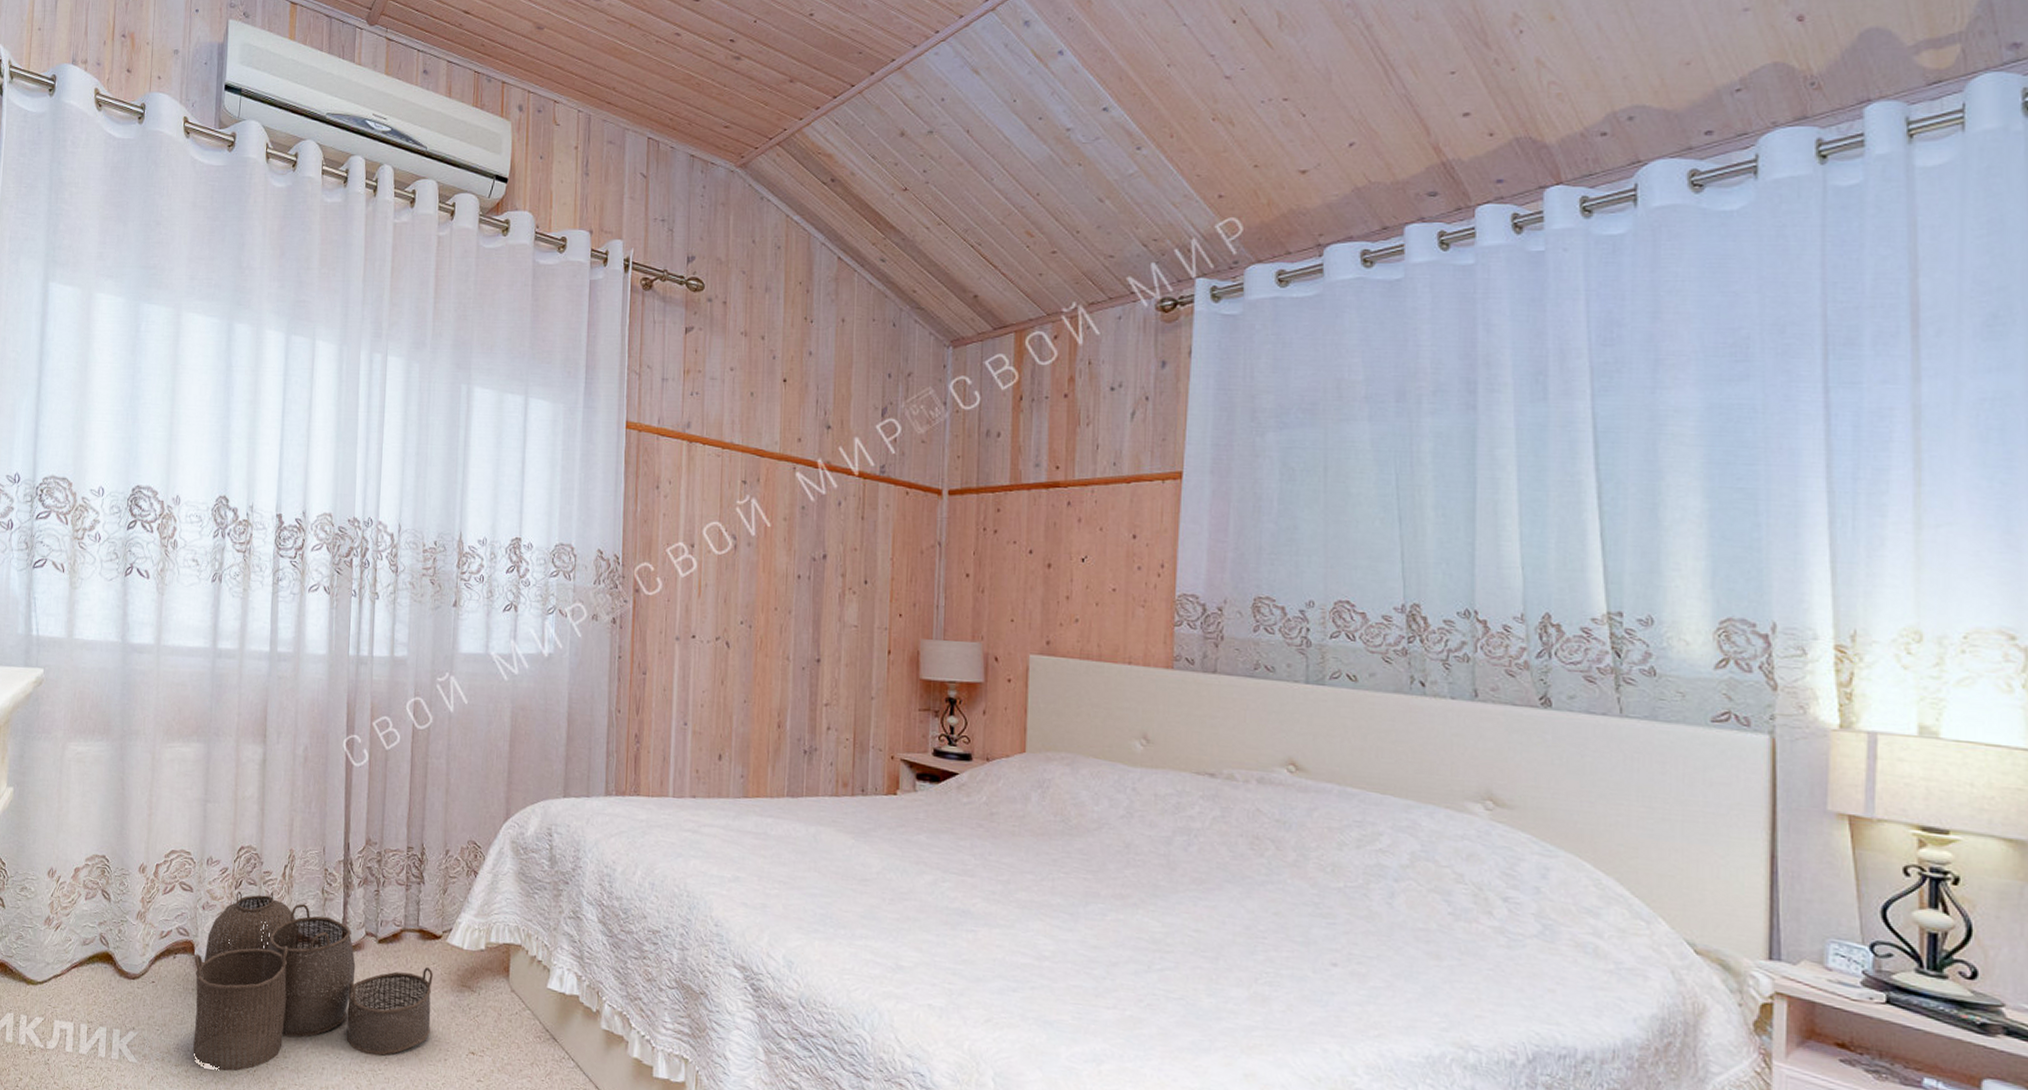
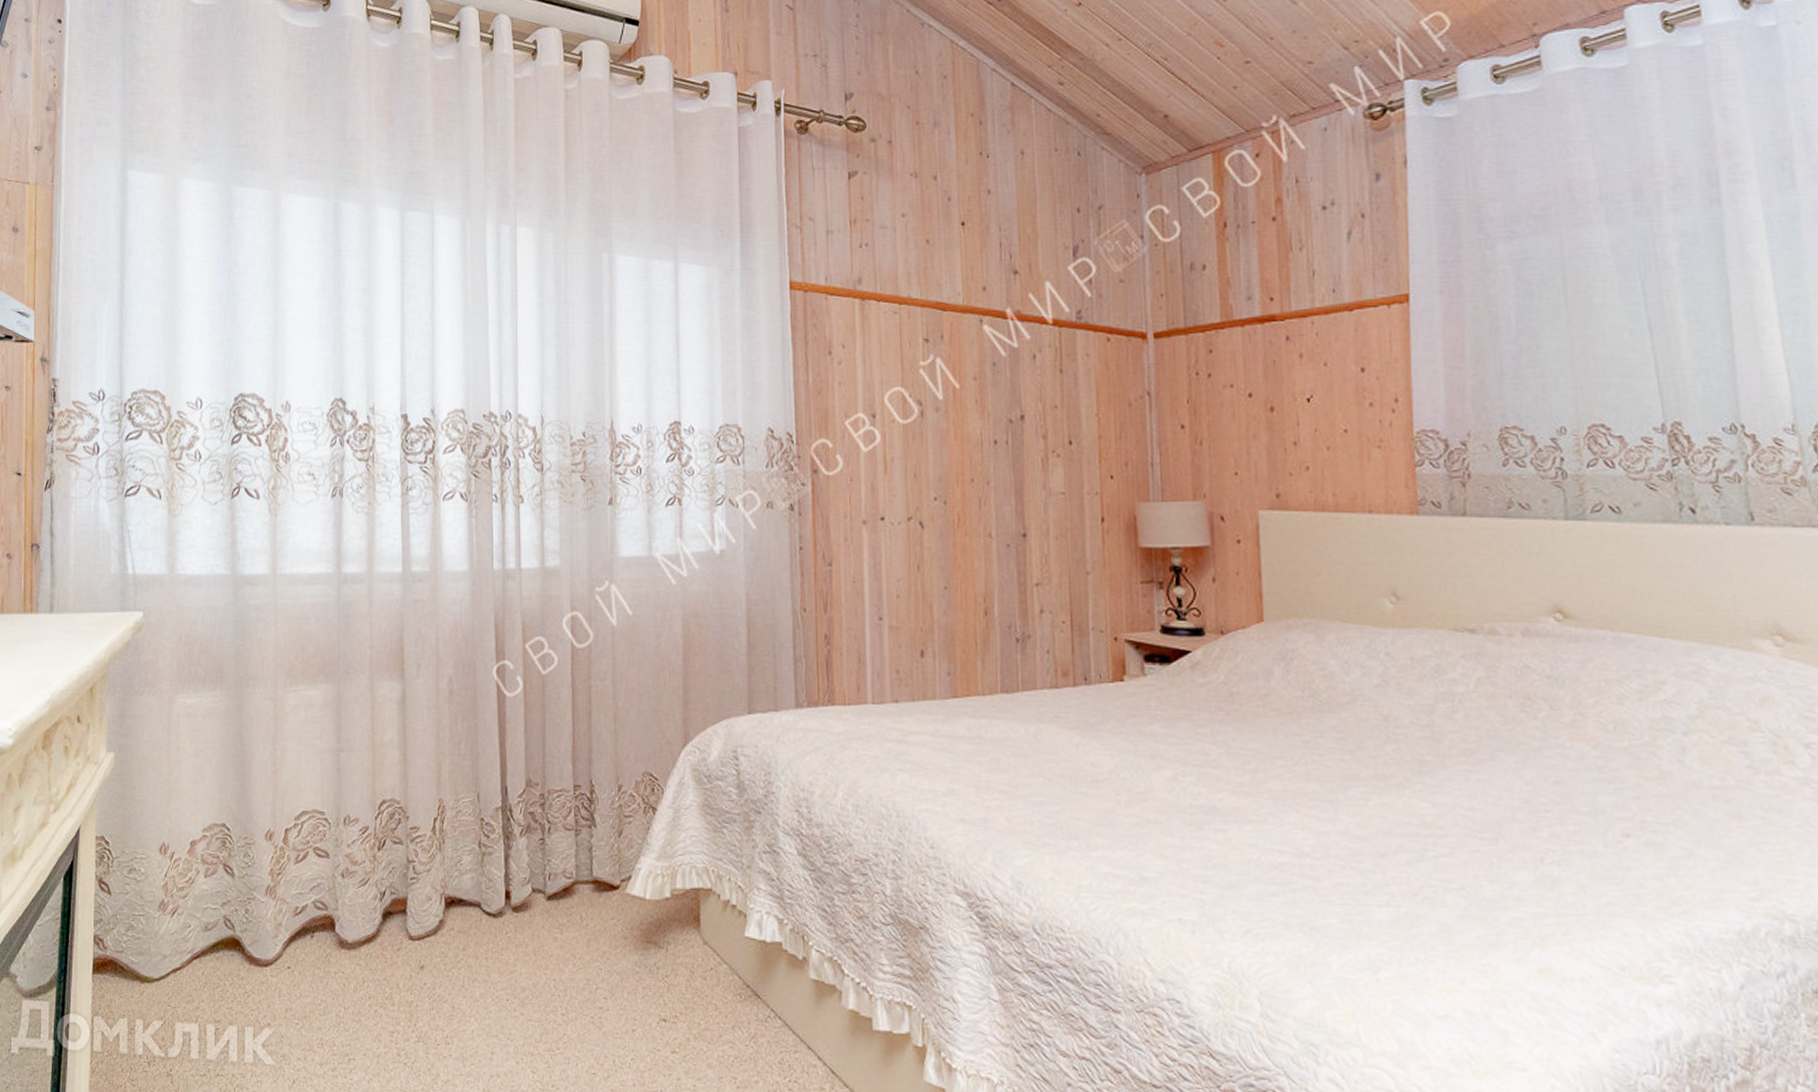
woven basket: present [193,891,433,1072] -> none [335,849,614,1066]

